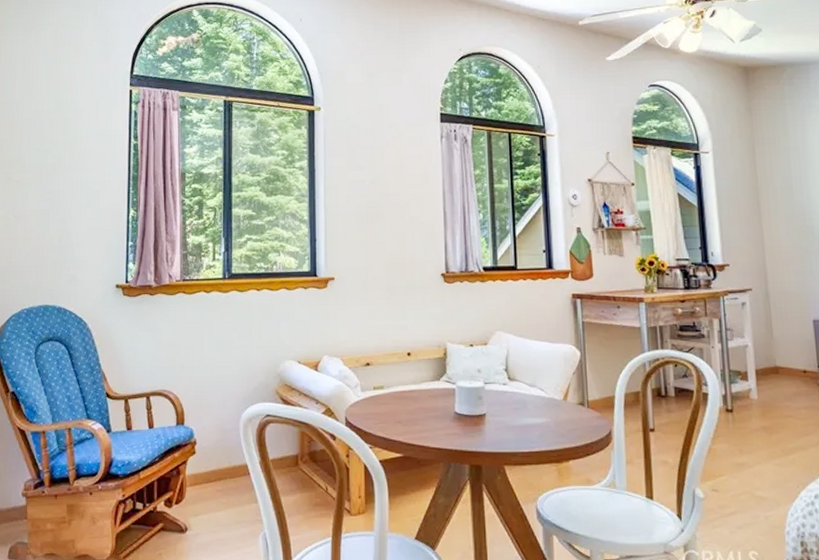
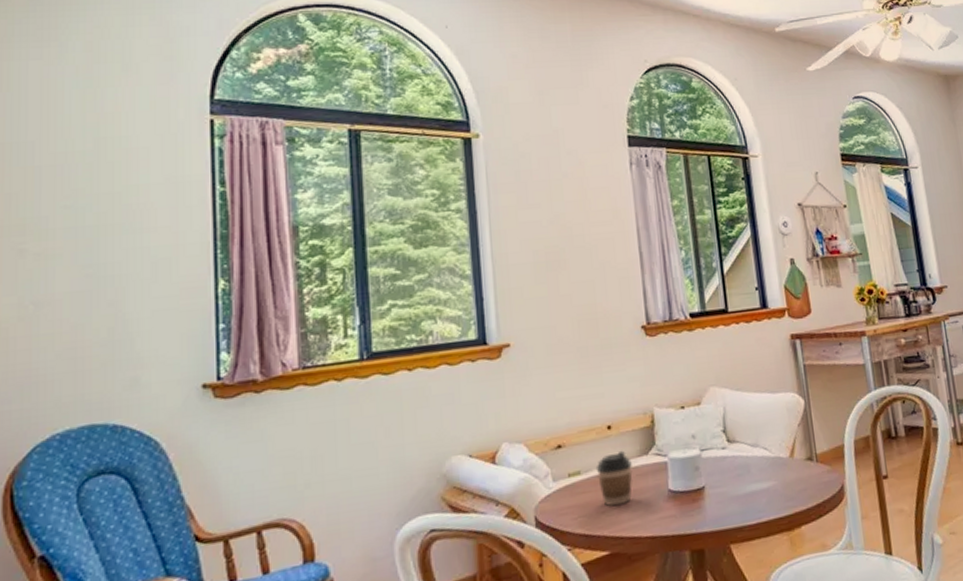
coffee cup: none [396,374,426,419] -> present [595,450,633,506]

